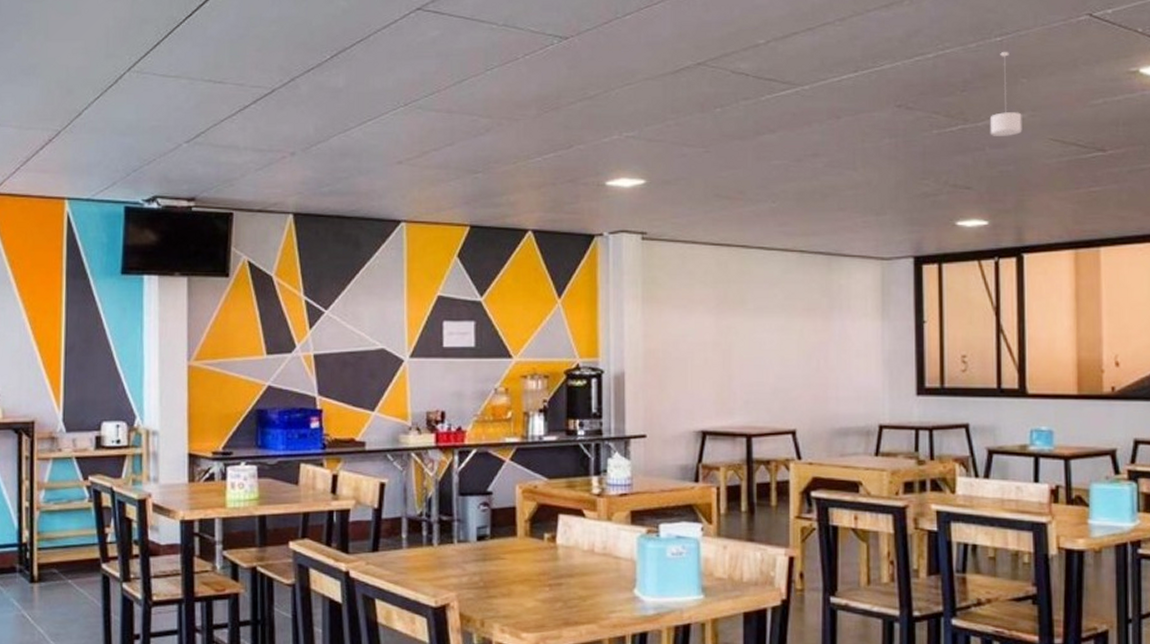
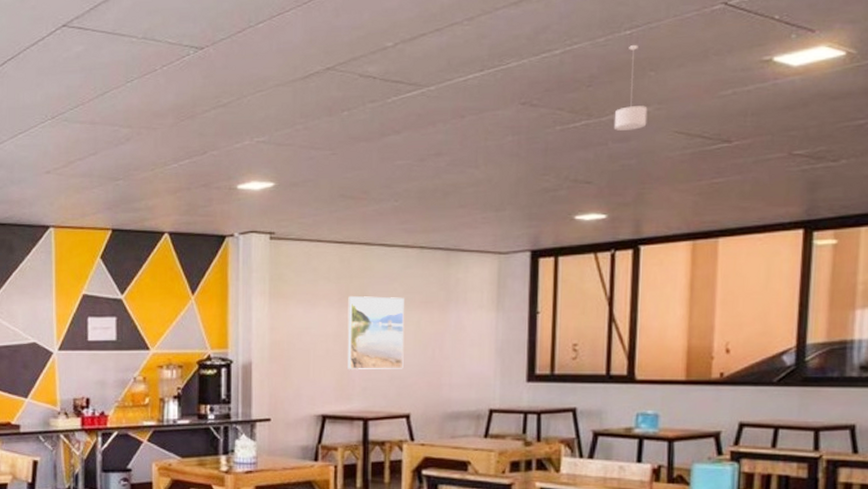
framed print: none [726,302,787,381] -> present [347,296,404,369]

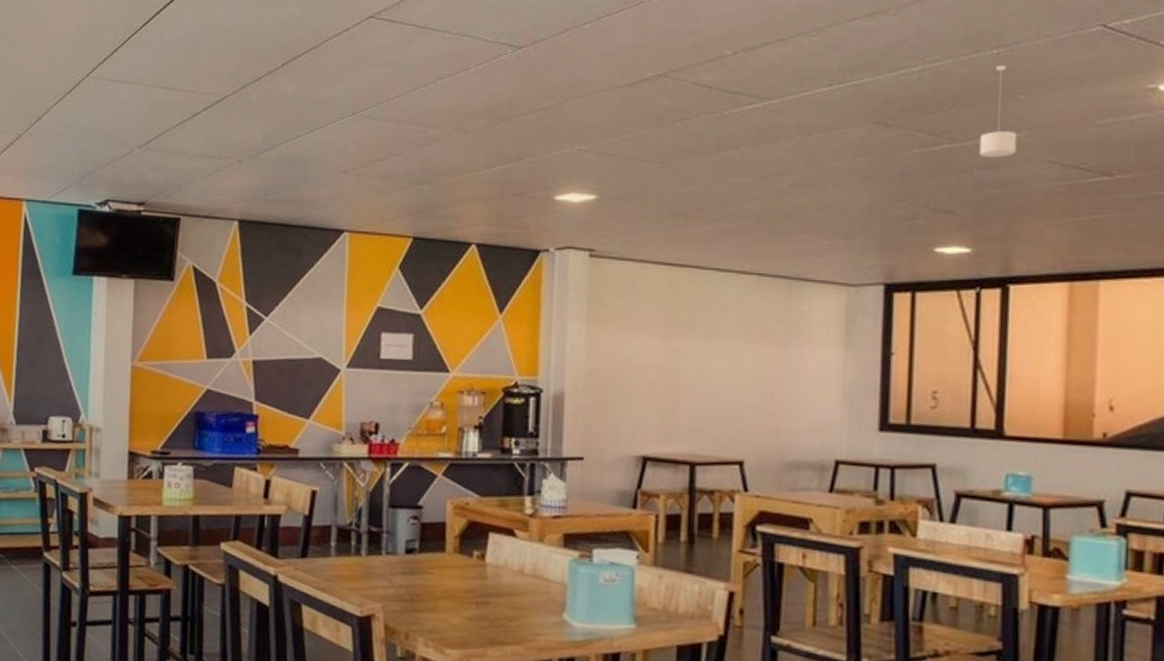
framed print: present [347,296,404,369] -> none [673,325,740,409]

